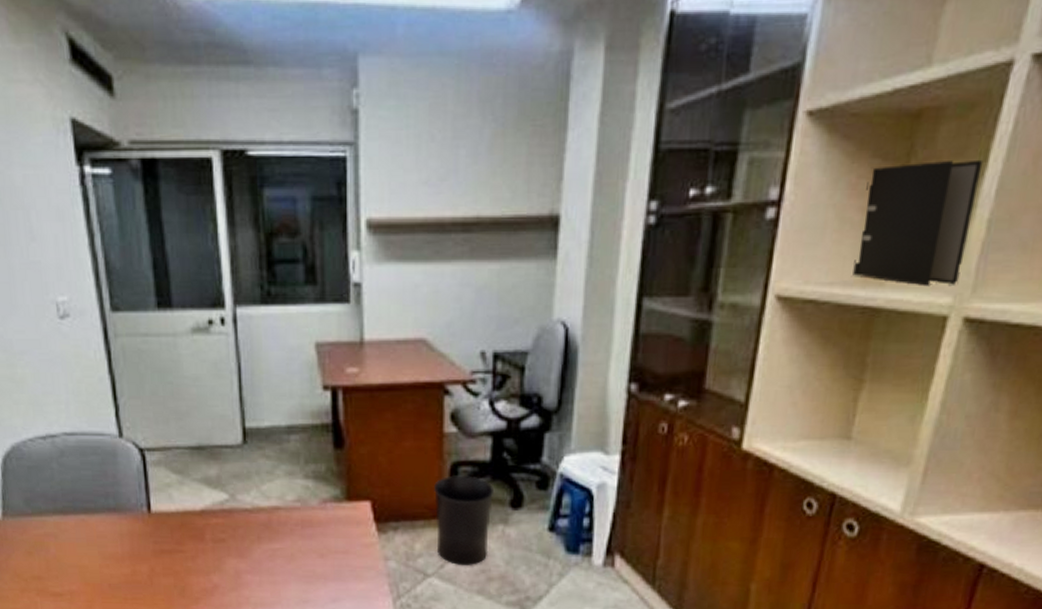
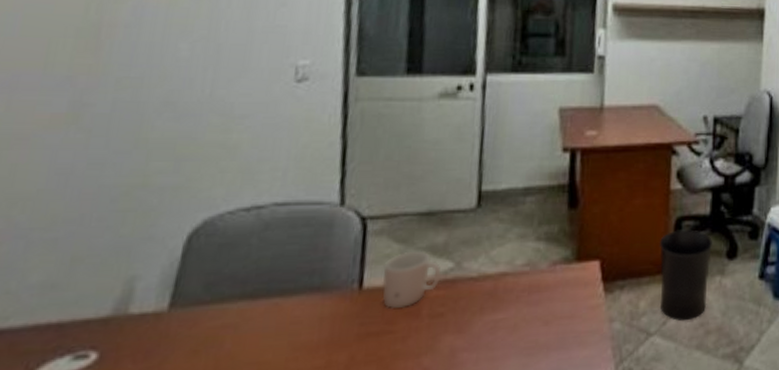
mug: none [166,481,218,532] -> present [381,250,441,310]

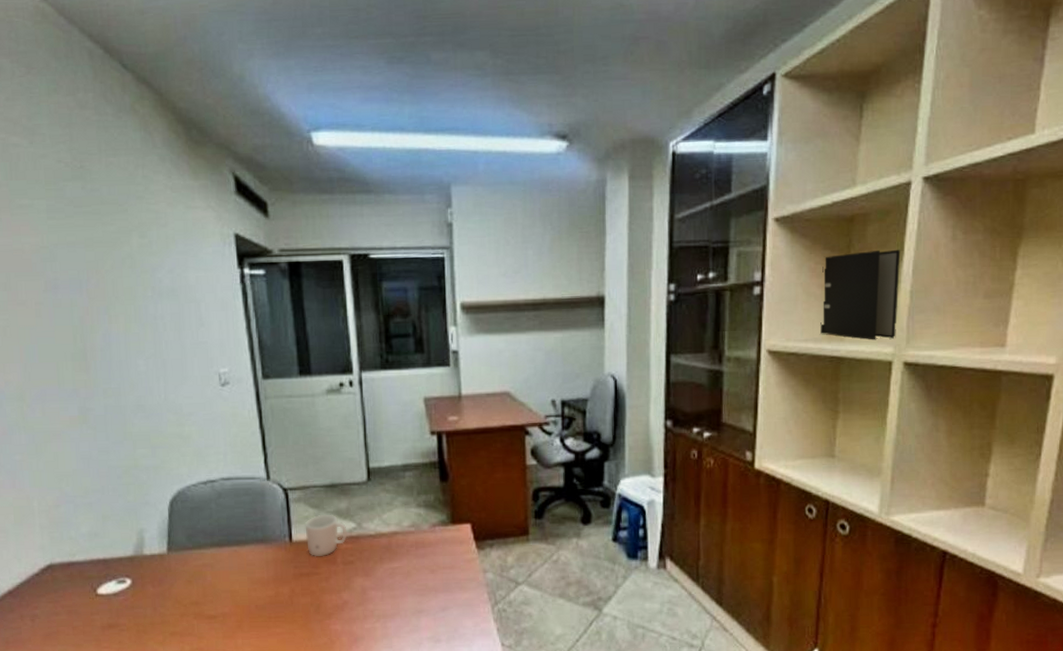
waste bin: present [659,229,713,320] -> none [520,499,568,573]

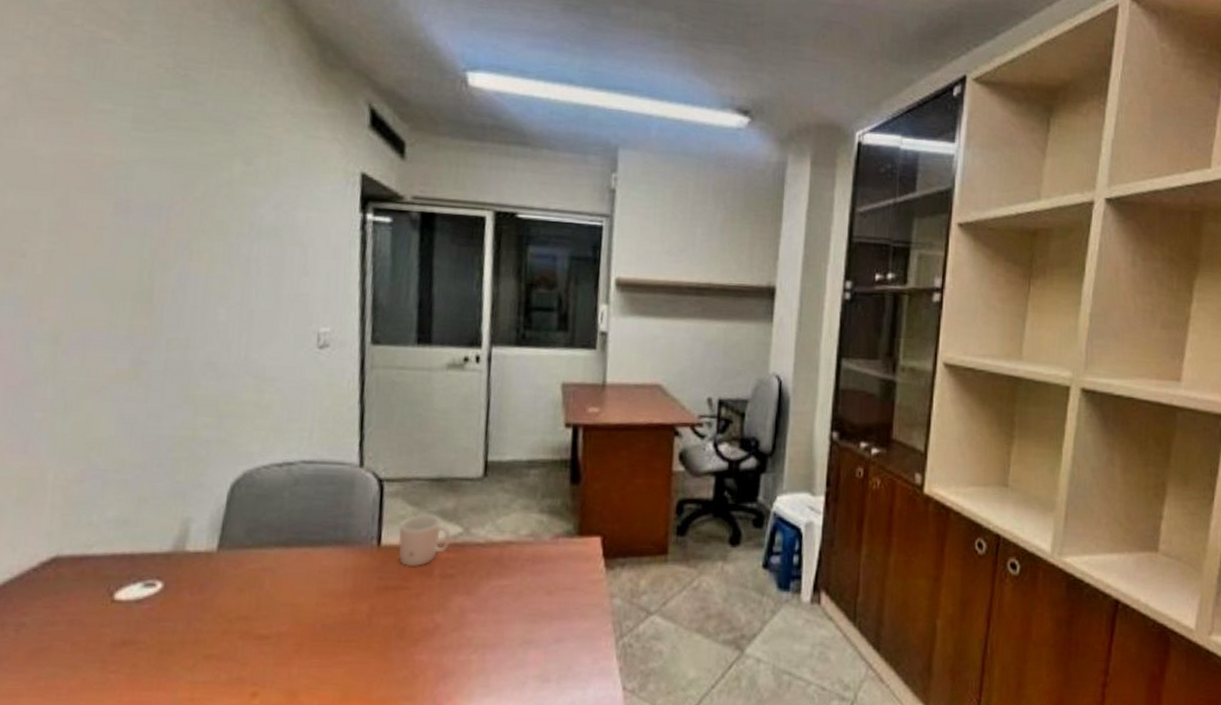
binder: present [820,249,901,339] -> none [999,267,1082,362]

